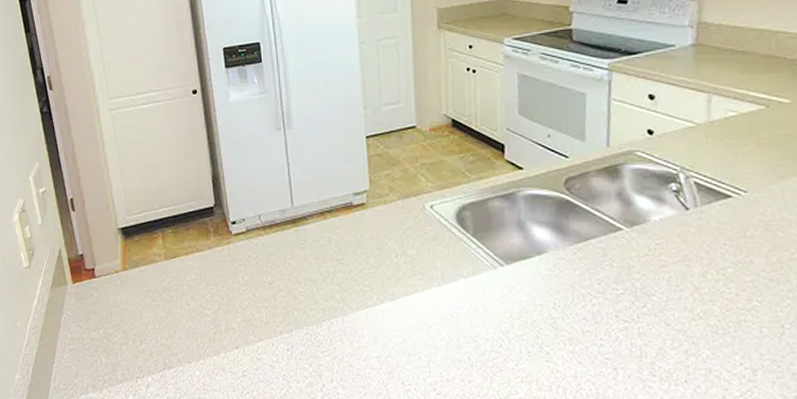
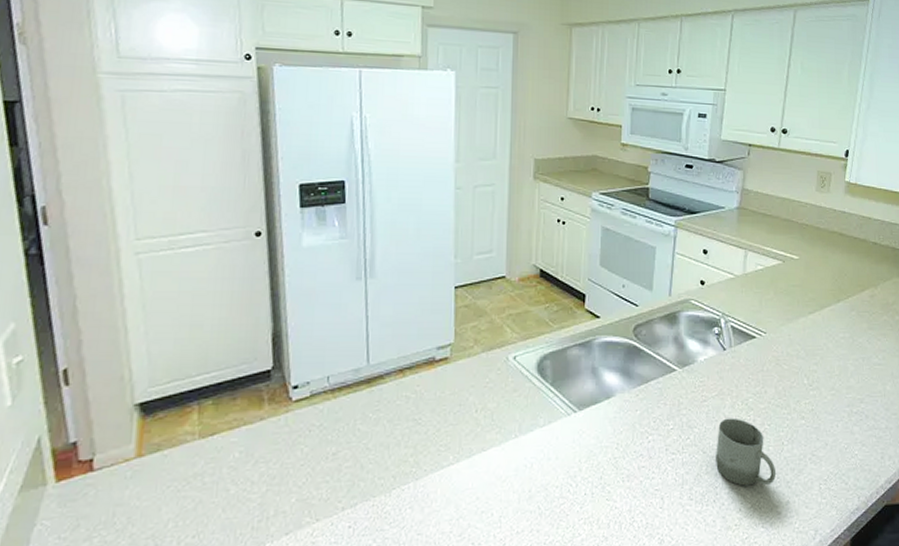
cup: none [683,288,776,373] -> present [716,418,777,486]

